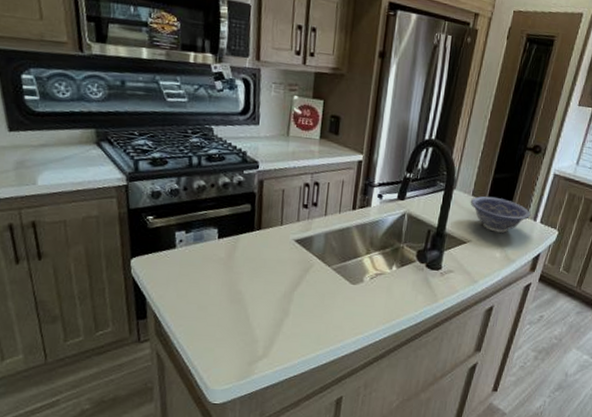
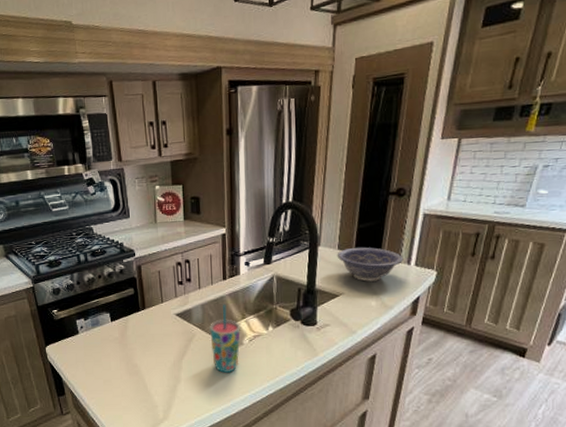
cup: none [328,235,363,311] -> present [210,304,240,373]

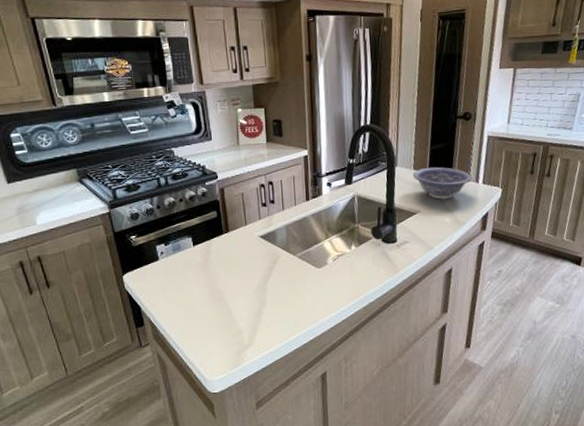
cup: present [210,304,240,373] -> none [294,224,324,294]

